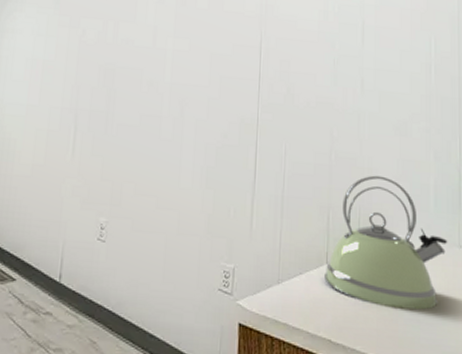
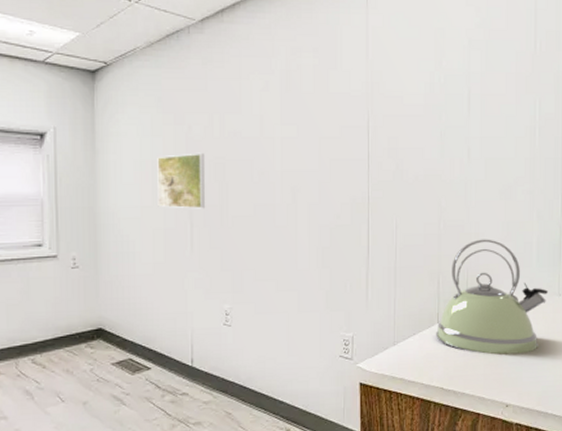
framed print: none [44,56,95,114] -> present [157,152,205,209]

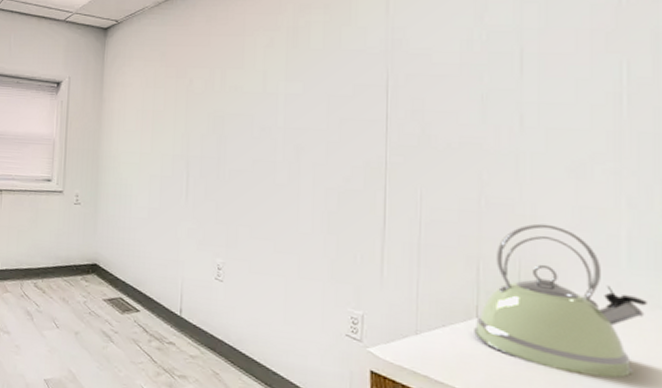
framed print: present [157,152,205,209] -> none [156,105,204,160]

